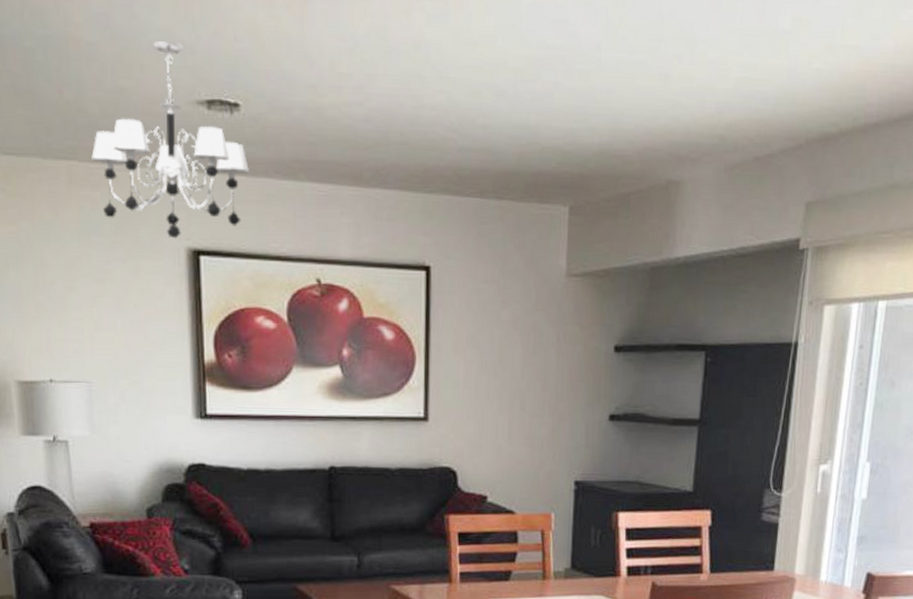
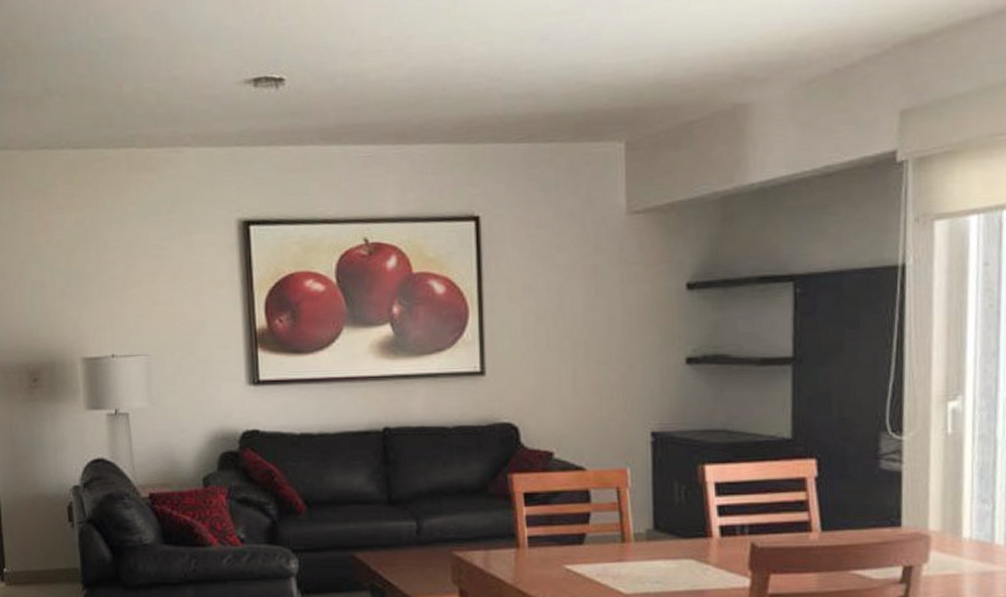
chandelier: present [91,41,249,239] -> none [149,29,295,212]

